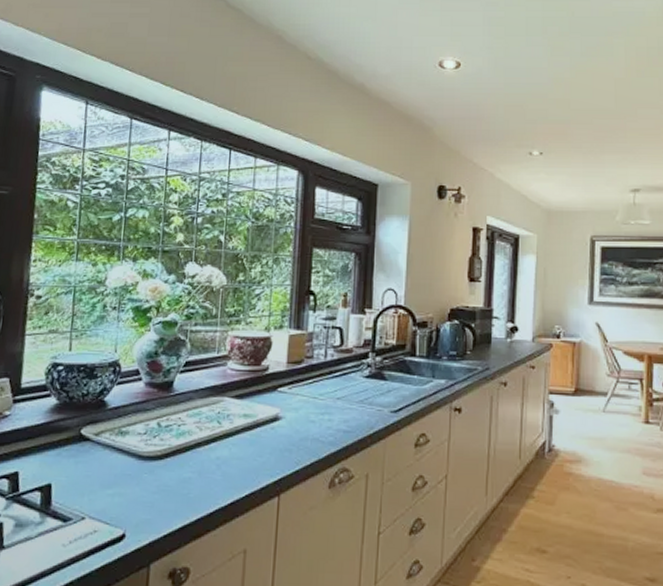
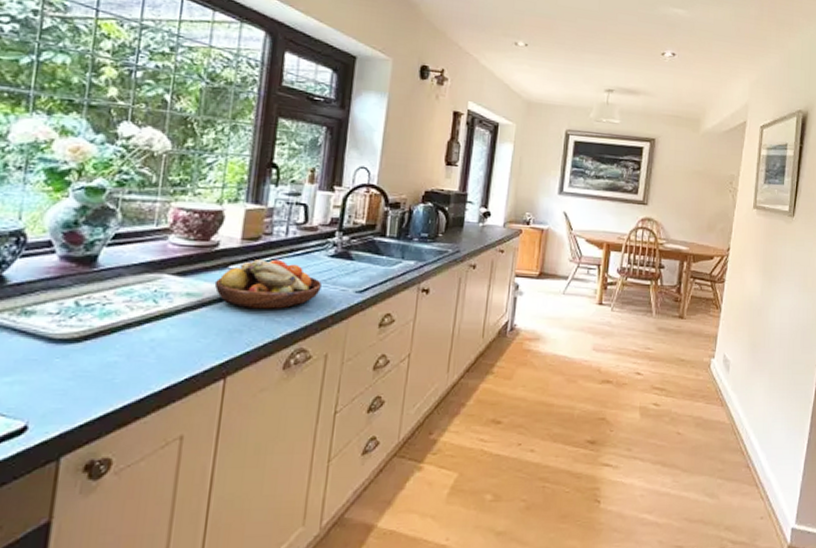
fruit bowl: none [266,381,359,429] -> present [214,259,321,309]

